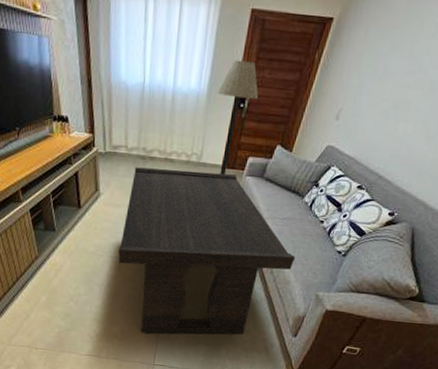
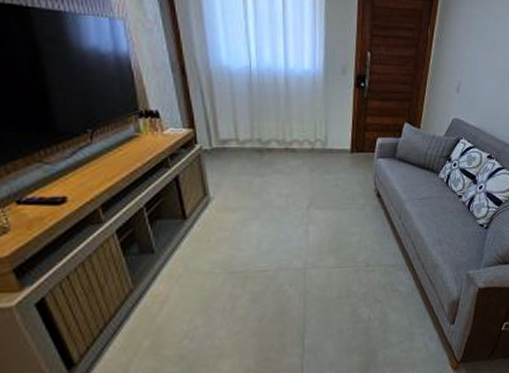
coffee table: present [118,167,296,334] -> none [241,158,441,359]
floor lamp: present [218,59,259,175] -> none [335,38,379,160]

